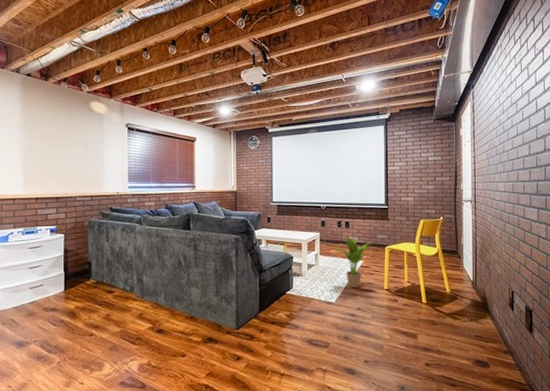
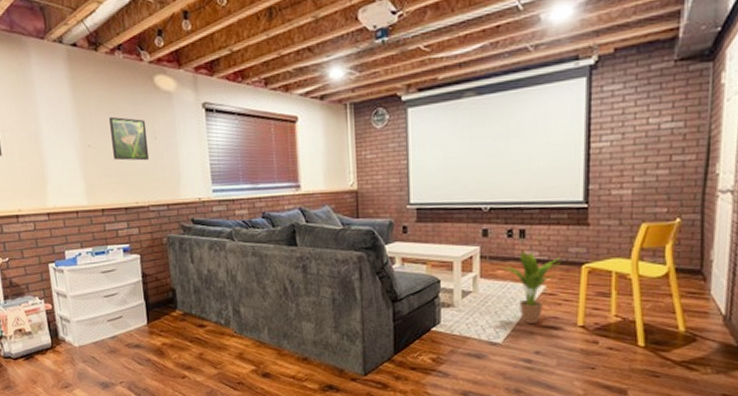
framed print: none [51,128,81,163] -> present [109,116,150,161]

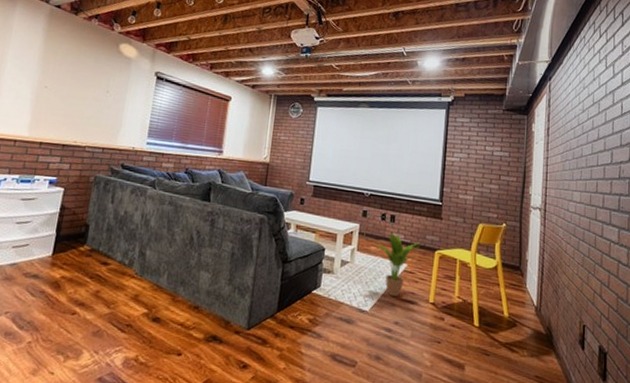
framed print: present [109,116,150,161] -> none [65,67,103,108]

